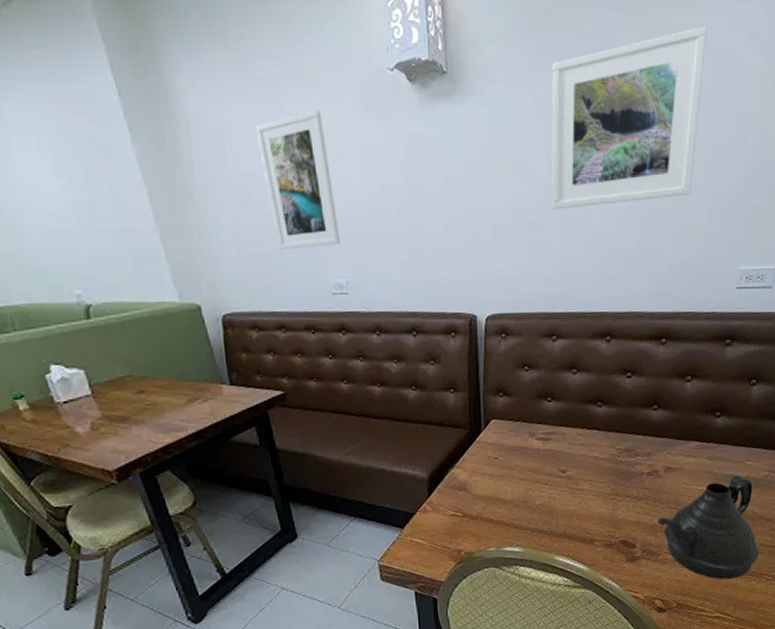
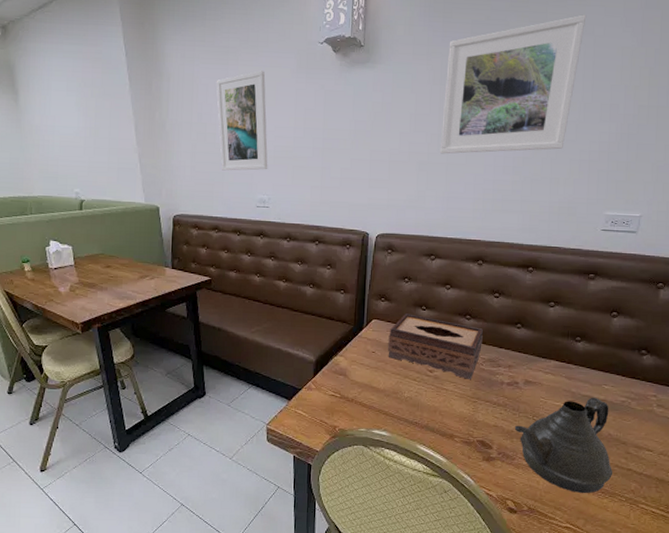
tissue box: none [512,407,617,475] -> present [388,313,483,379]

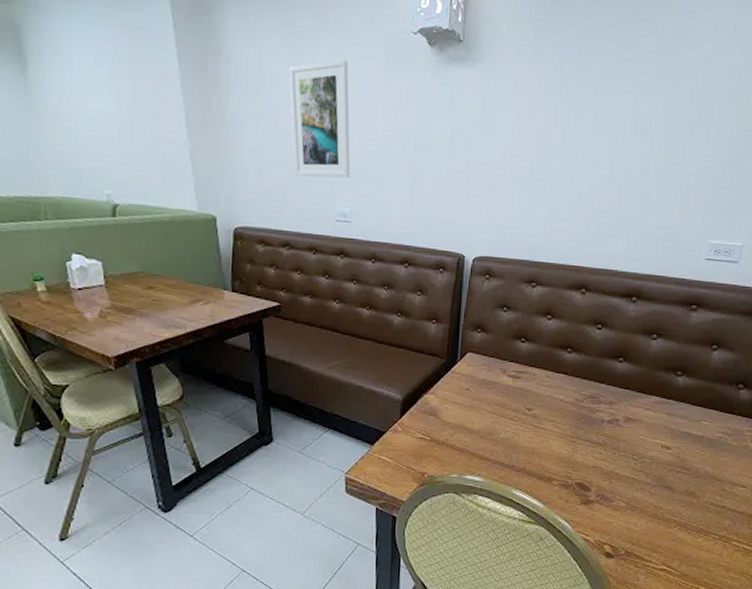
tissue box: present [388,313,483,379] -> none [483,346,584,418]
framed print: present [439,14,587,154] -> none [543,27,697,172]
teapot: present [514,397,612,493] -> none [613,433,708,533]

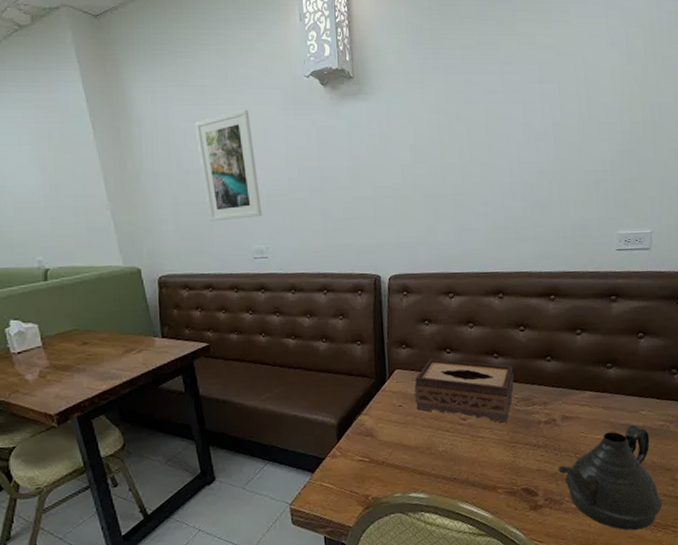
tissue box: none [483,346,584,418] -> present [414,359,514,423]
teapot: none [613,433,708,533] -> present [558,424,662,531]

